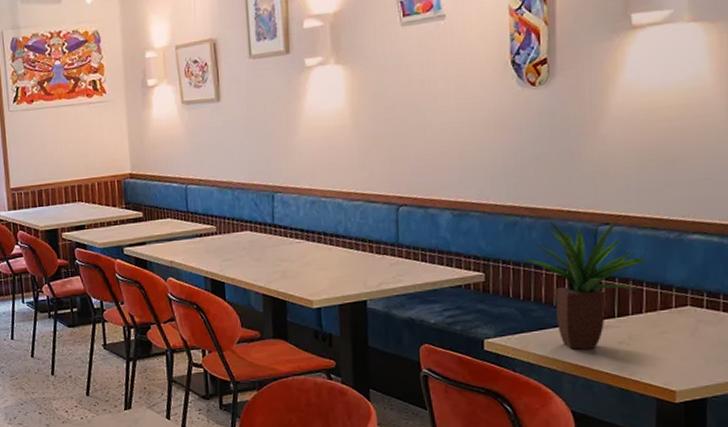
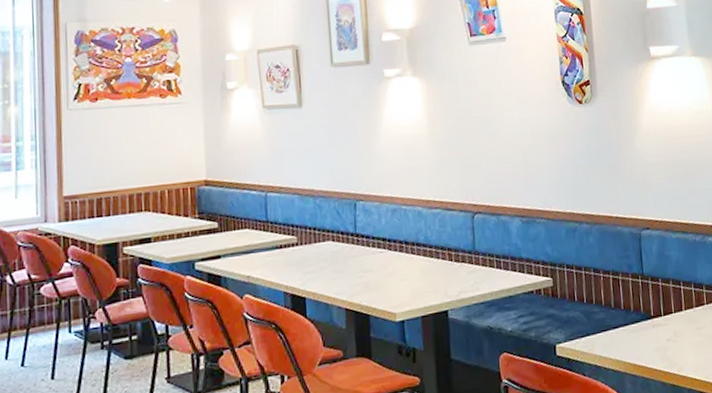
potted plant: present [521,218,648,350] -> none [582,223,682,350]

